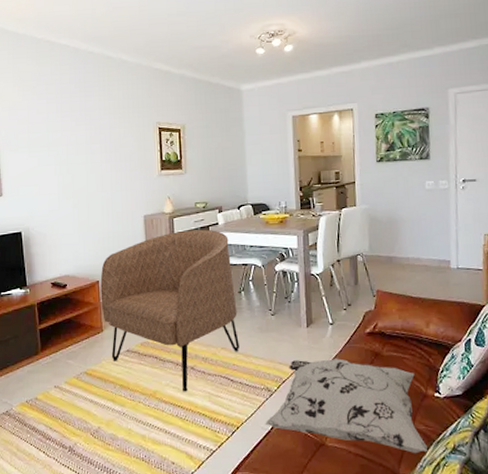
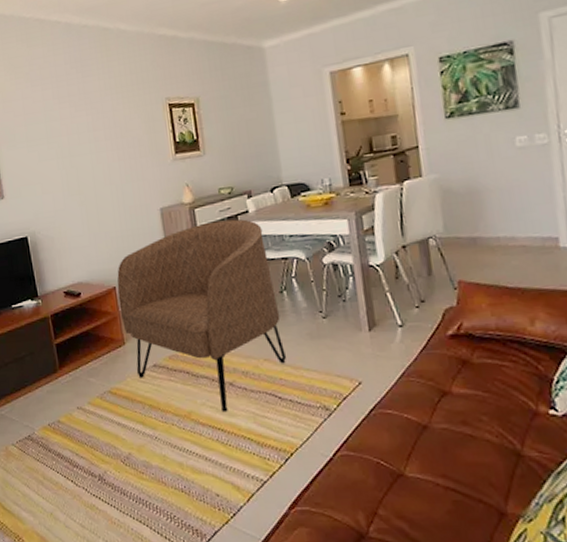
decorative pillow: present [265,358,427,453] -> none [325,368,544,487]

